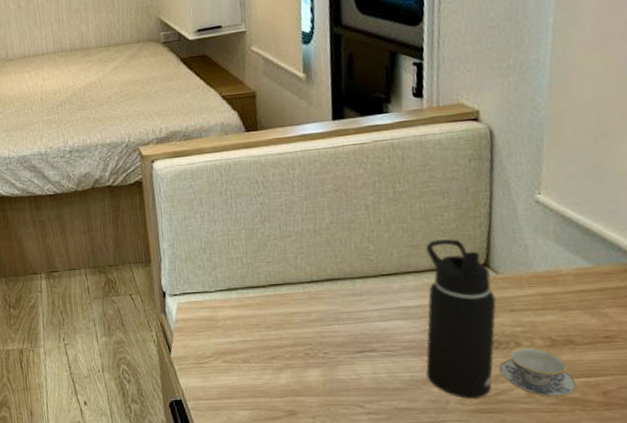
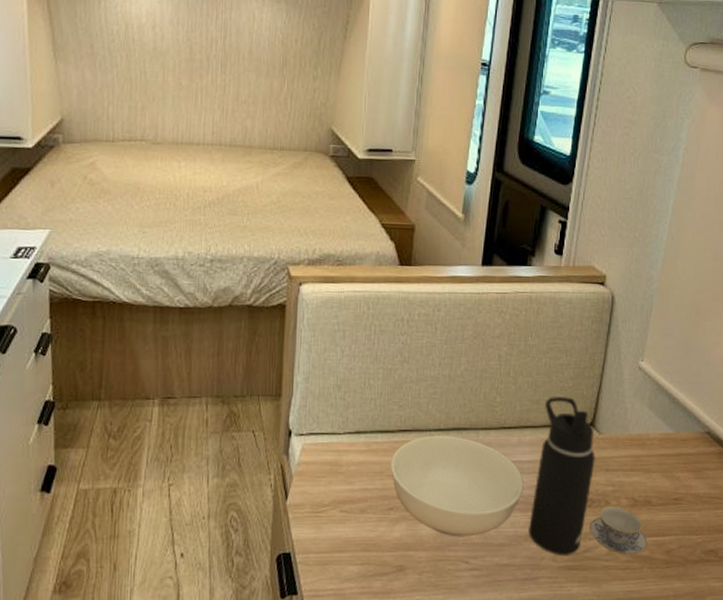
bowl: none [265,286,415,382] -> present [390,435,524,536]

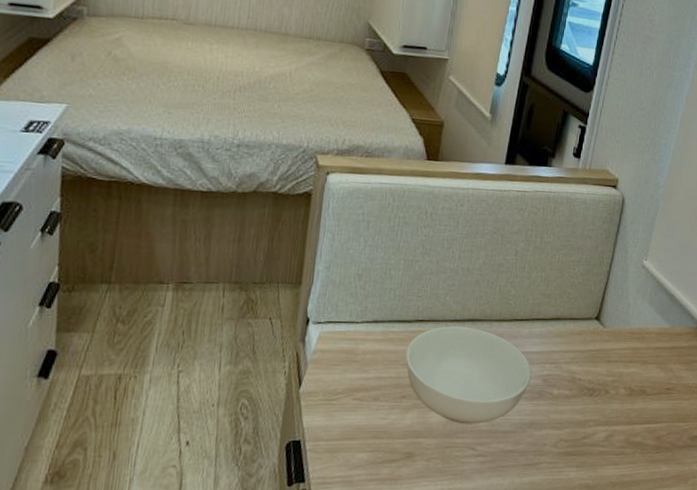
water bottle: present [529,397,596,554] -> none [533,291,599,441]
teacup: present [589,505,647,555] -> none [589,394,641,441]

